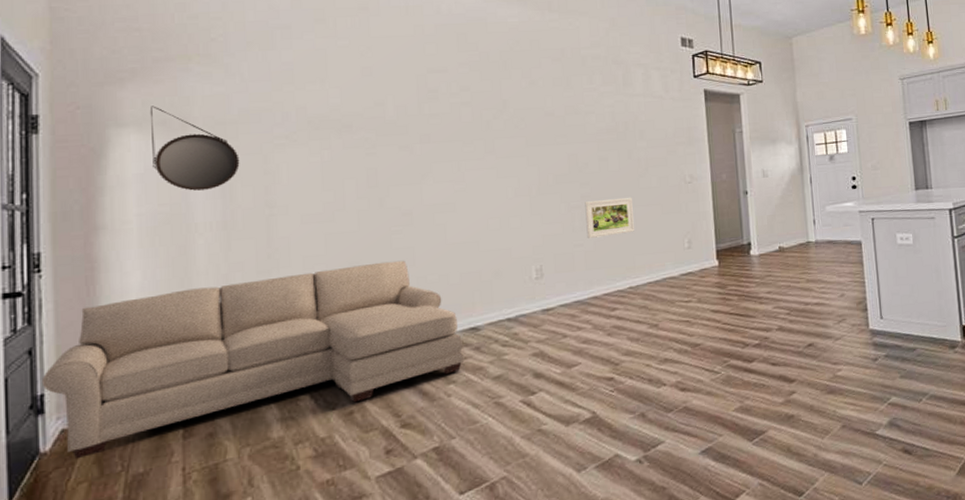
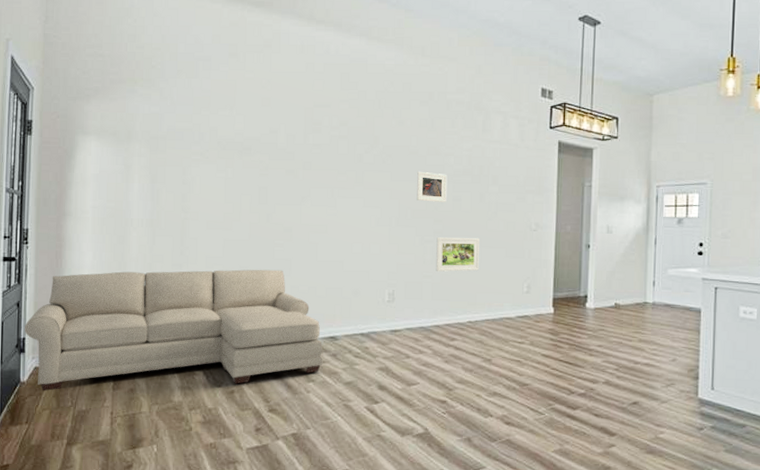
home mirror: present [149,105,240,191] -> none [105,119,166,193]
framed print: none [556,133,592,165] -> present [417,171,448,202]

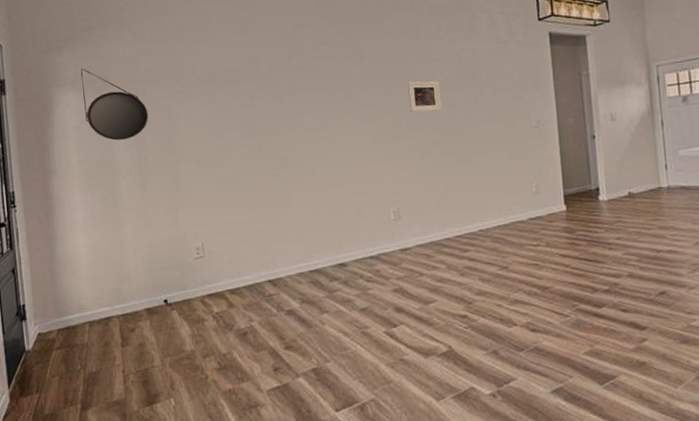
sofa: present [24,269,323,391] -> none [22,201,334,358]
home mirror: none [105,119,166,193] -> present [80,68,149,141]
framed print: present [436,237,479,272] -> none [436,143,483,183]

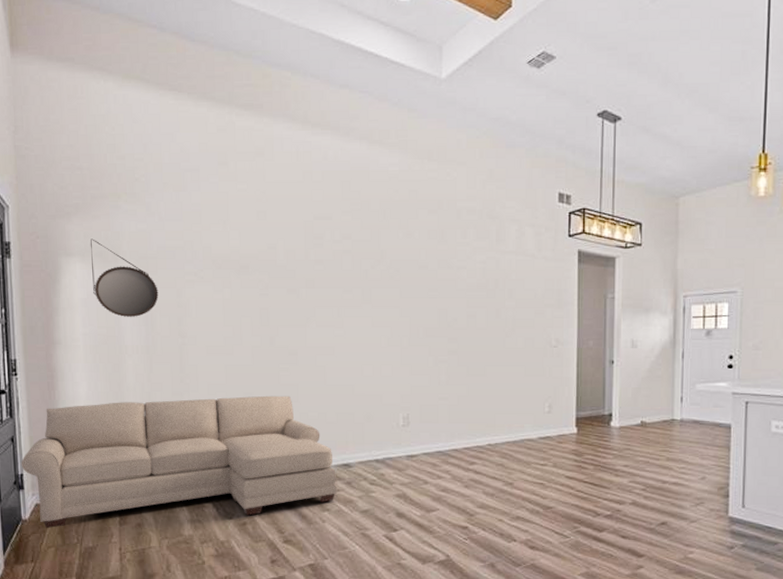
sofa: none [22,201,334,358] -> present [21,395,336,529]
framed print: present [408,81,442,112] -> none [428,286,461,319]

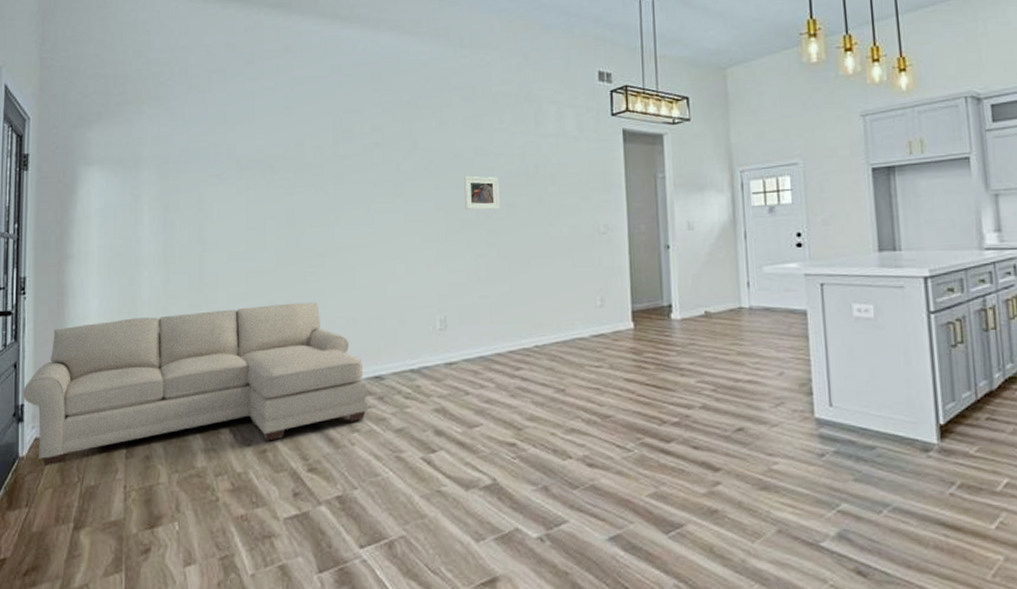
home mirror: present [90,239,159,318] -> none [110,146,179,226]
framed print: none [428,286,461,319] -> present [464,176,500,210]

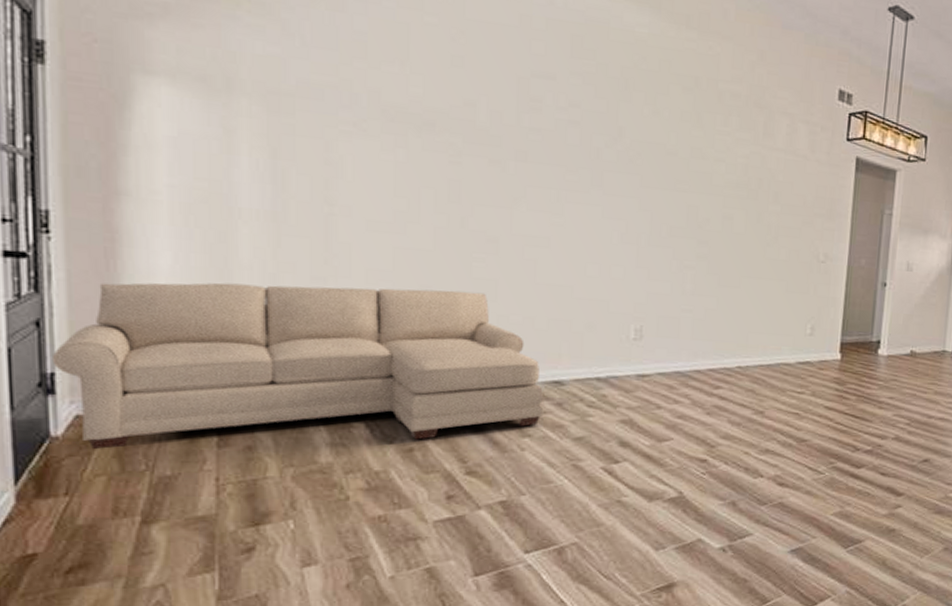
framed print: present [464,176,500,210] -> none [675,177,716,220]

